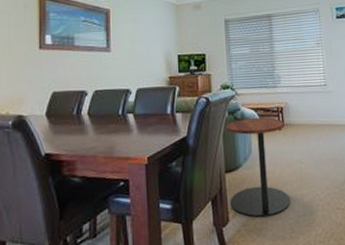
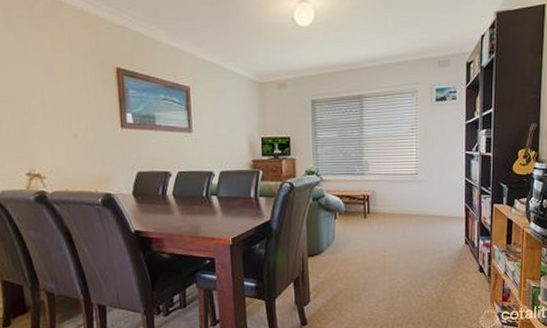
side table: present [226,117,291,218] -> none [310,205,372,300]

